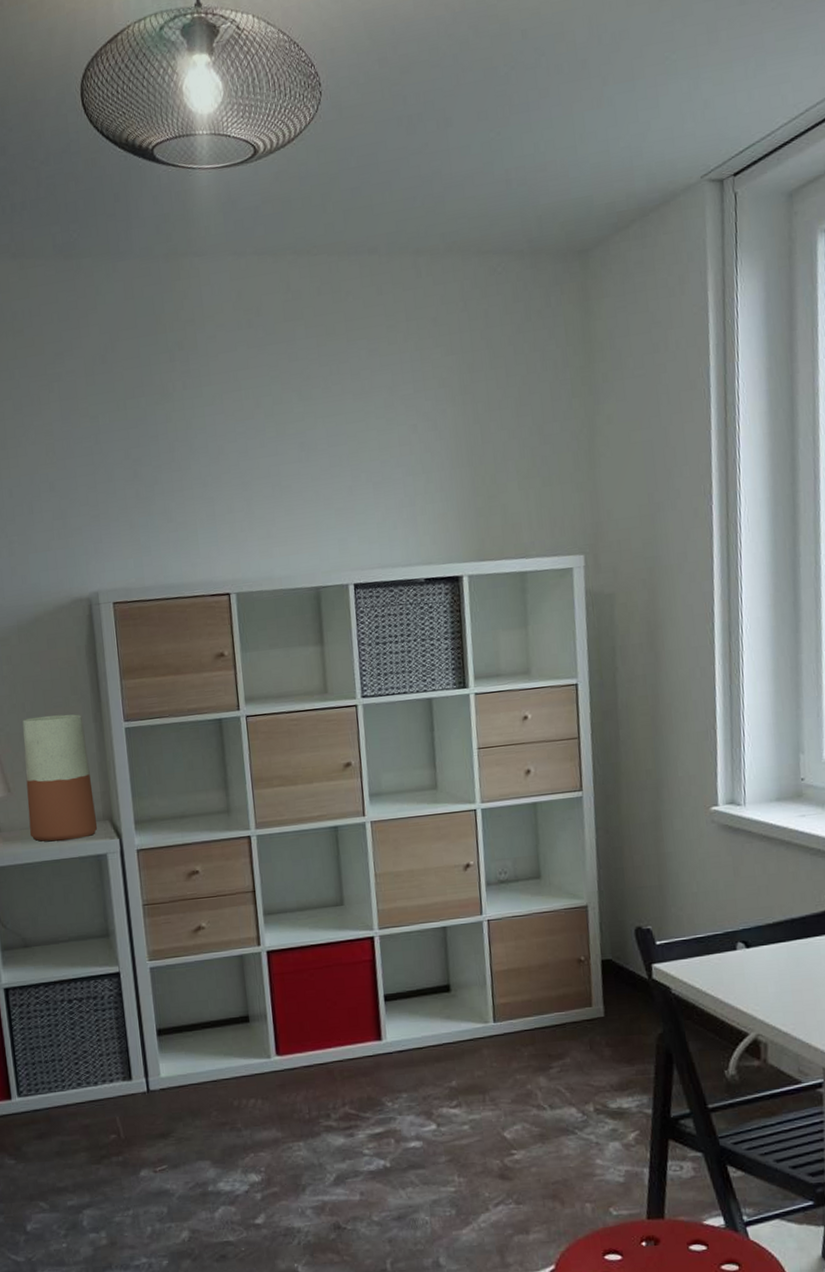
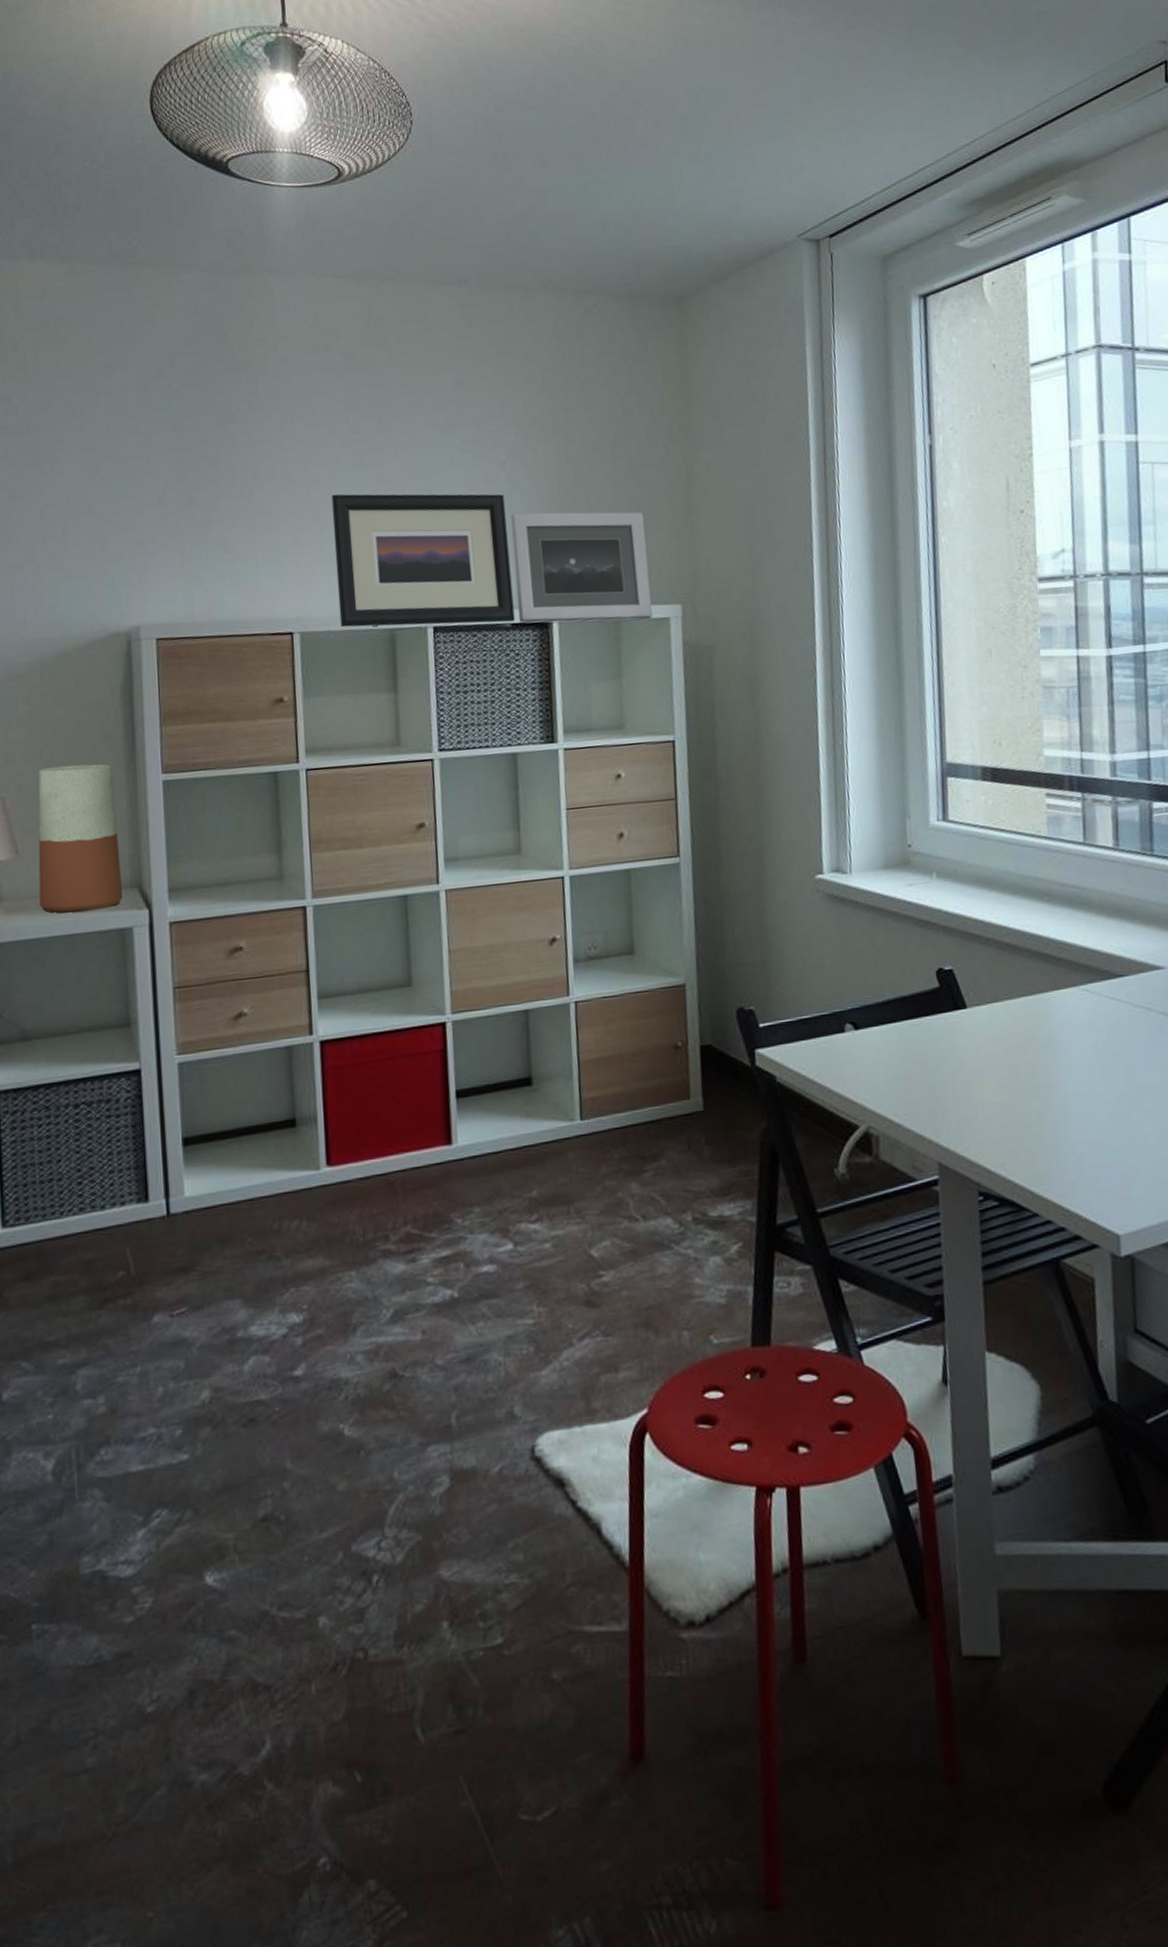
picture frame: none [258,456,428,587] -> present [331,494,515,628]
picture frame: none [421,467,557,578] -> present [510,512,653,623]

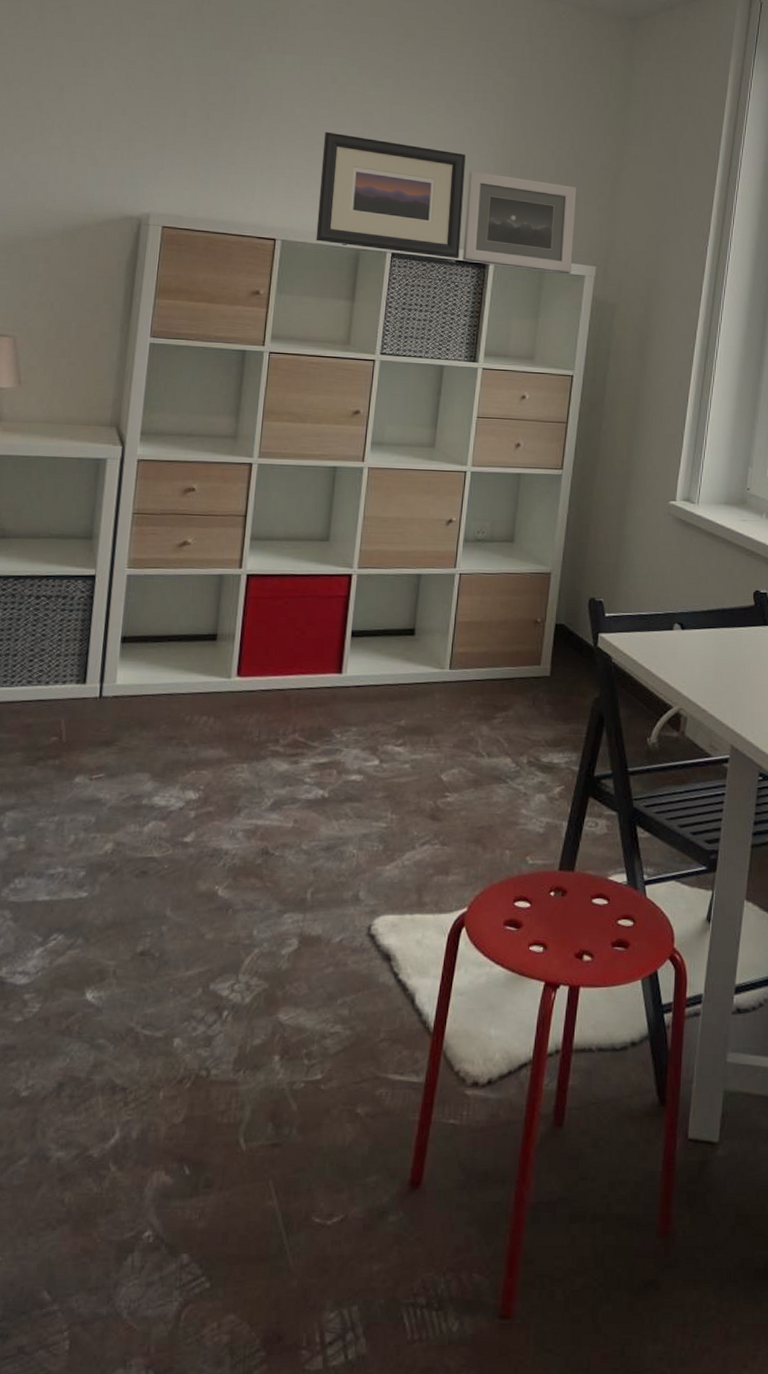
vase: present [38,763,123,913] -> none [32,317,110,440]

